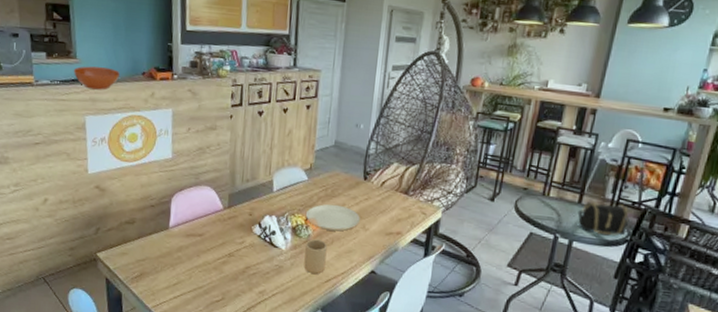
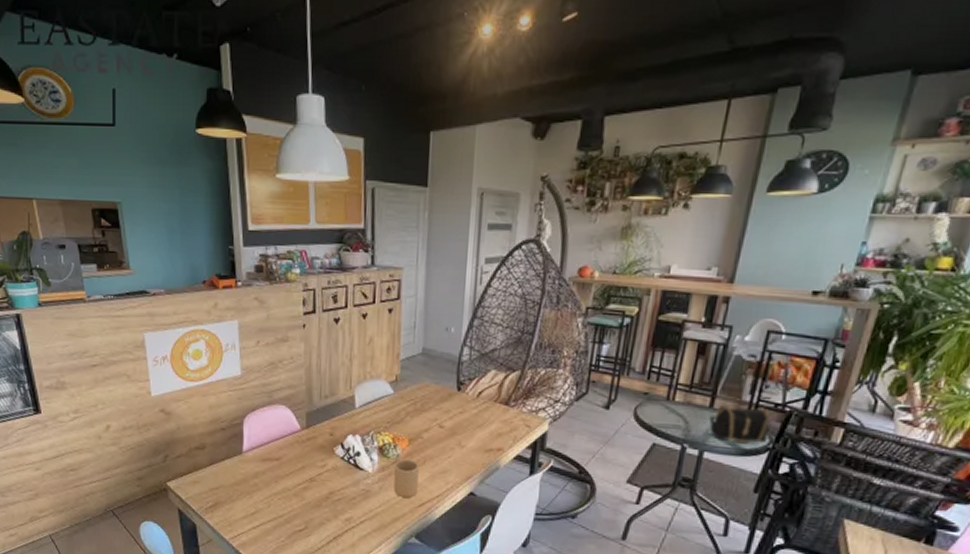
bowl: present [73,66,120,91] -> none [127,277,178,303]
plate: present [305,204,360,231] -> none [392,419,455,450]

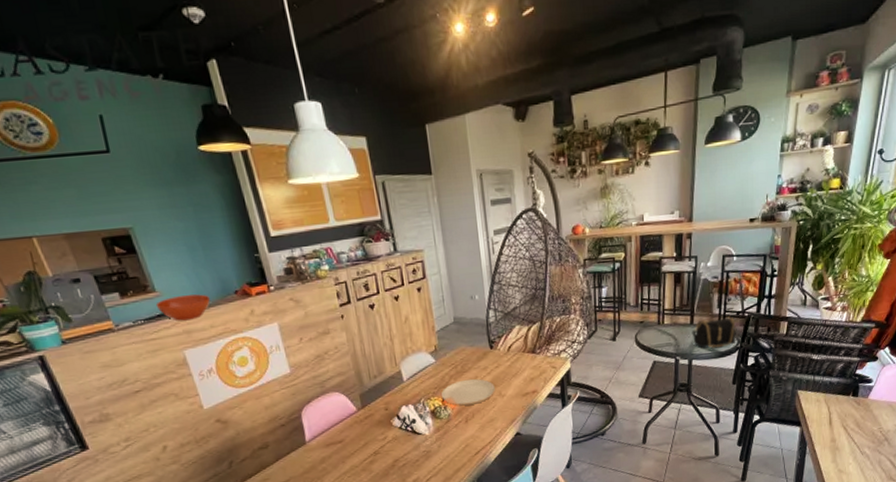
bowl: none [127,277,178,303] -> present [155,294,210,322]
plate: none [392,419,455,450] -> present [440,378,495,406]
cup: present [393,459,419,498] -> none [447,416,472,450]

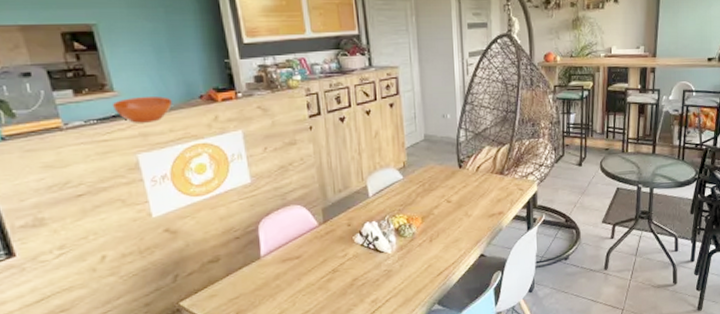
plate: present [440,378,495,406] -> none [406,197,462,225]
handbag: present [692,316,737,348] -> none [653,148,695,178]

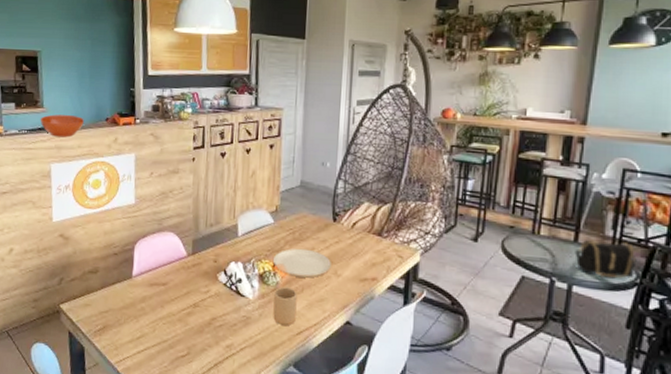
plate: none [406,197,462,225] -> present [272,248,331,278]
cup: none [411,235,435,270] -> present [273,287,297,325]
handbag: none [653,148,695,178] -> present [575,239,637,279]

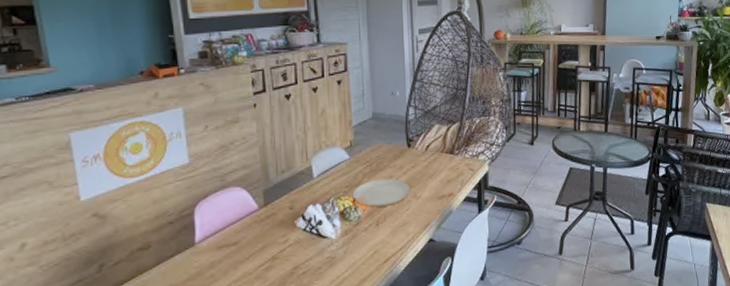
bowl: present [40,114,84,138] -> none [46,72,110,100]
cup: present [273,287,297,325] -> none [356,219,381,257]
handbag: present [575,239,637,279] -> none [606,126,648,157]

